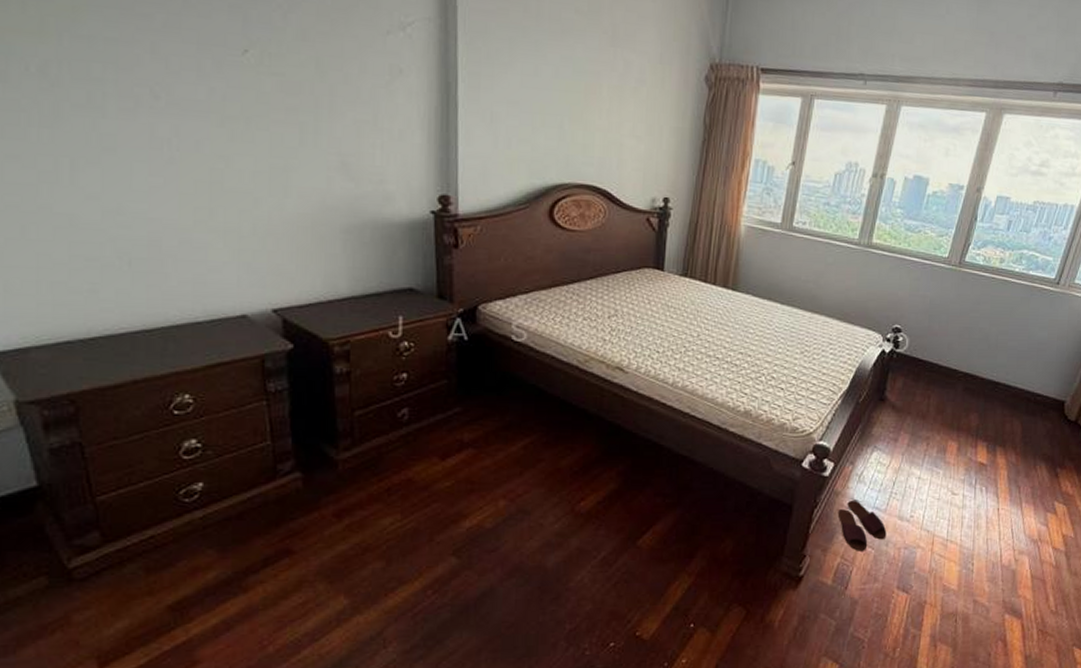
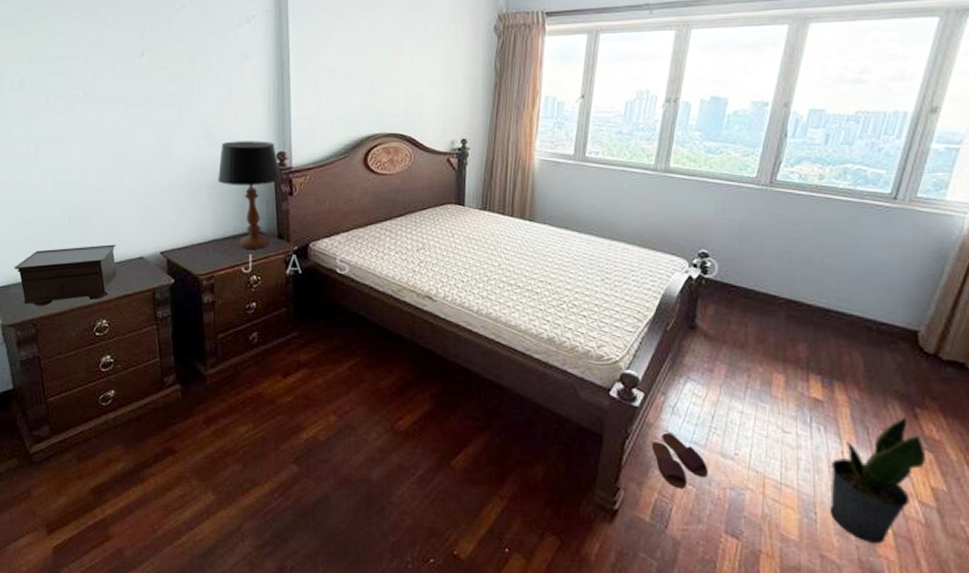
jewelry box: none [35,298,208,377] -> present [14,244,118,306]
table lamp: none [357,176,444,310] -> present [218,141,282,249]
potted plant: none [985,475,1062,586] -> present [830,416,927,543]

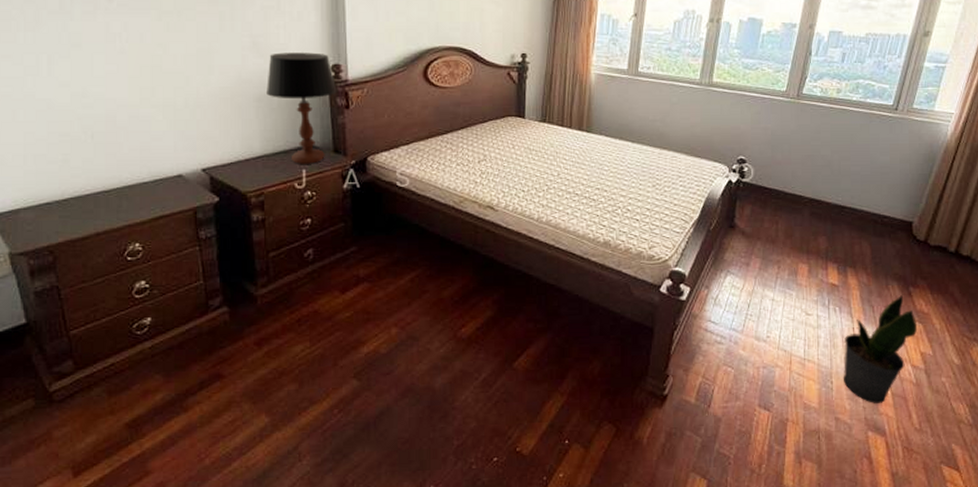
jewelry box: present [14,244,118,306] -> none [23,162,152,231]
slippers: present [651,432,708,488] -> none [696,322,745,371]

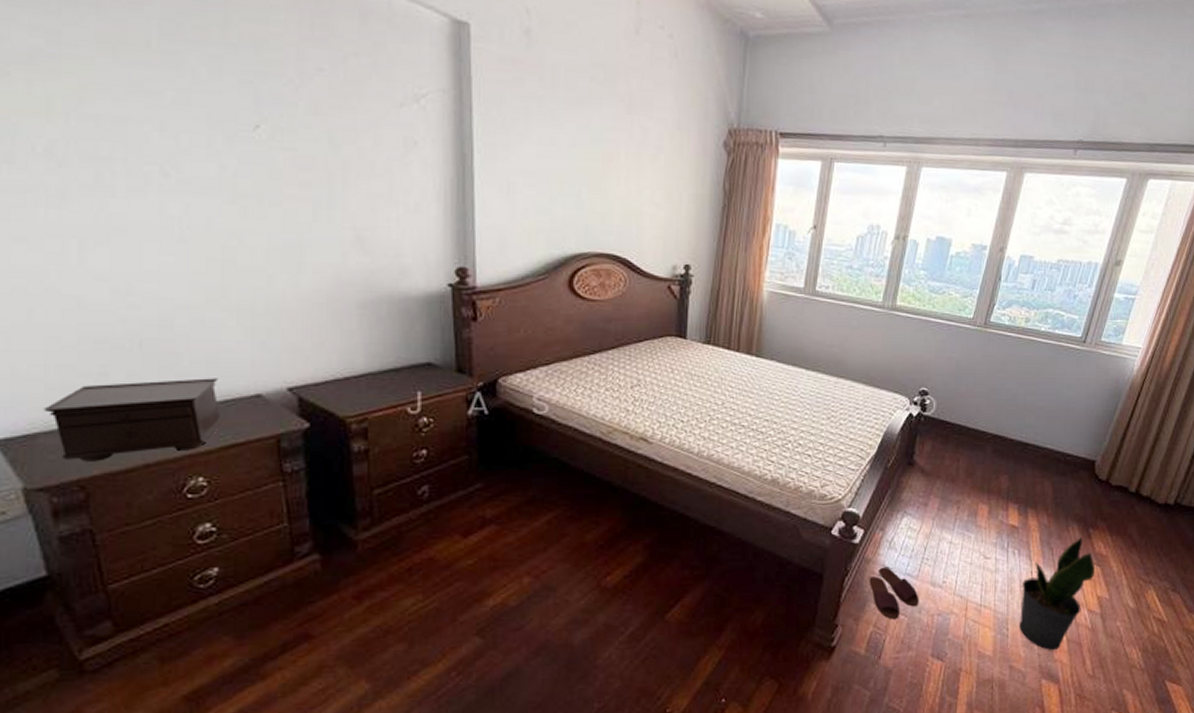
jewelry box: none [23,162,152,231] -> present [44,378,222,462]
table lamp: present [267,52,337,164] -> none [373,250,462,385]
slippers: none [696,322,745,371] -> present [869,566,919,619]

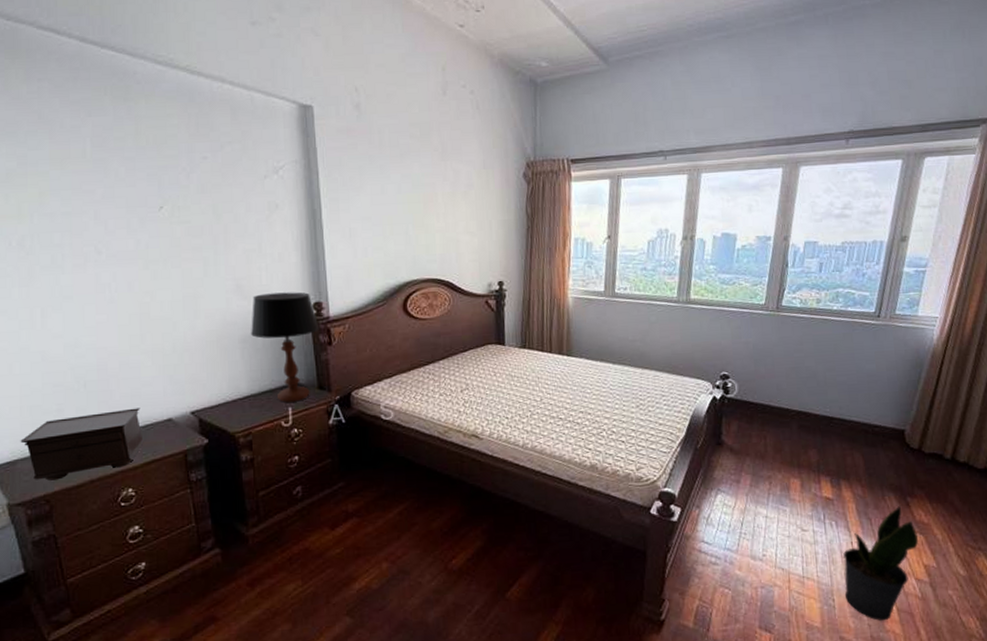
table lamp: none [373,250,462,385] -> present [251,292,319,402]
slippers: present [869,566,919,619] -> none [690,542,741,593]

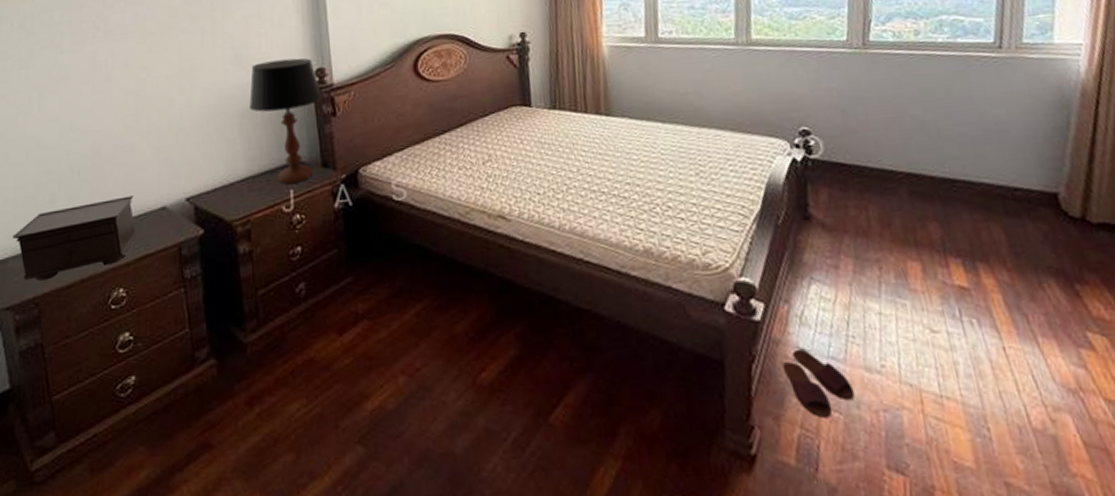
slippers: none [690,542,741,593] -> present [782,348,855,418]
potted plant: present [843,505,919,620] -> none [994,295,1101,459]

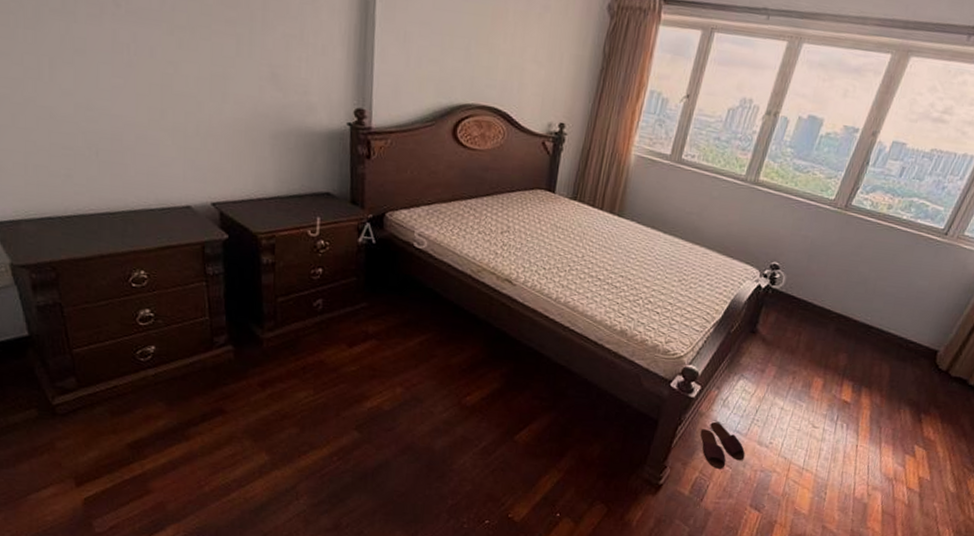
jewelry box: present [12,195,137,281] -> none [25,184,159,249]
table lamp: present [249,58,323,184] -> none [283,88,359,213]

